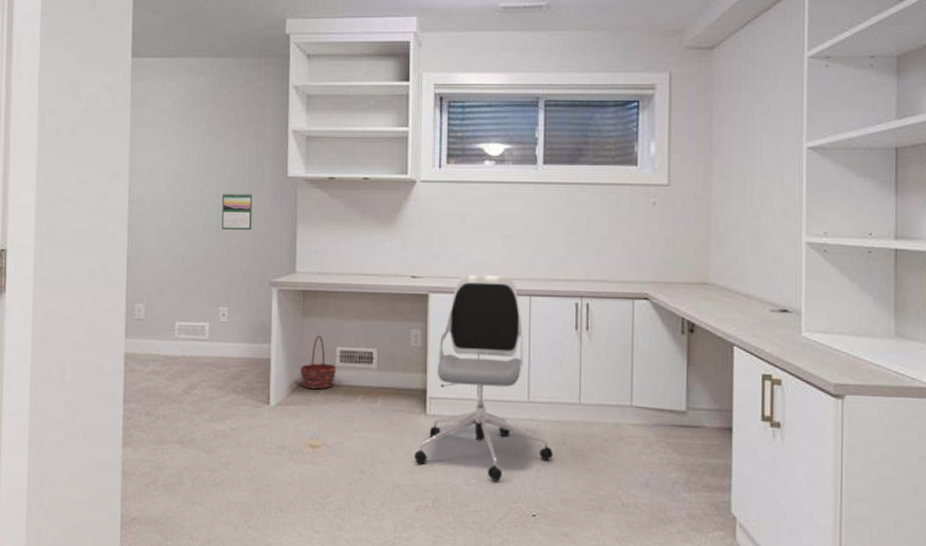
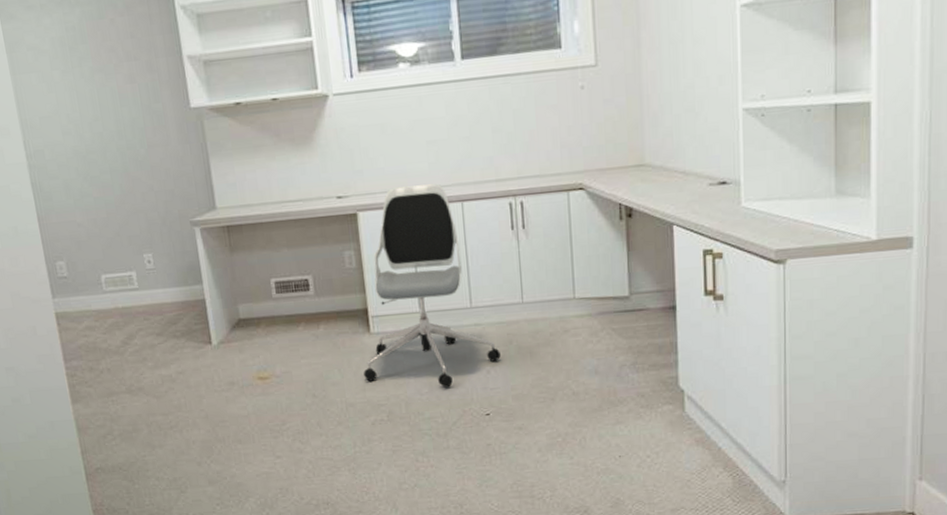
calendar: present [222,192,253,230] -> none [124,131,163,173]
basket: present [299,335,337,390] -> none [236,269,275,324]

